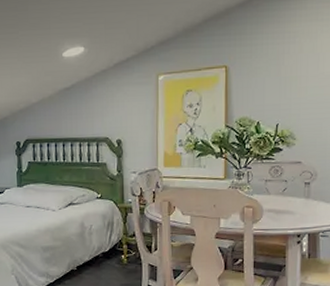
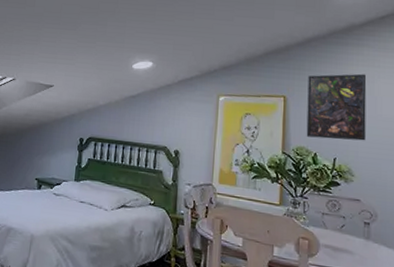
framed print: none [249,30,310,106] -> present [306,73,367,141]

